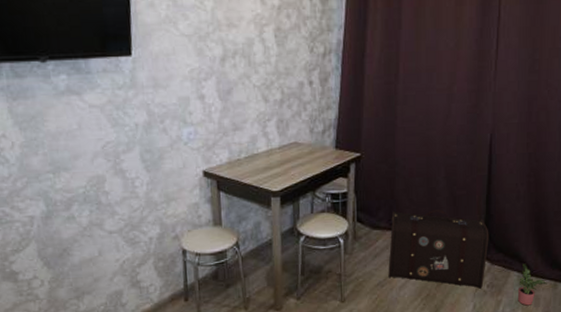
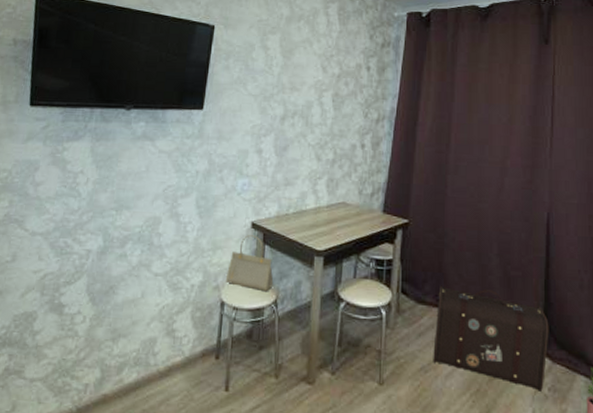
handbag: none [183,183,233,236] -> present [225,235,274,292]

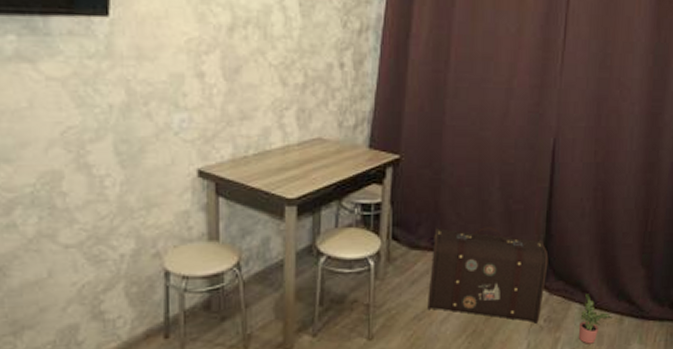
handbag: present [225,235,274,292] -> none [168,186,234,254]

